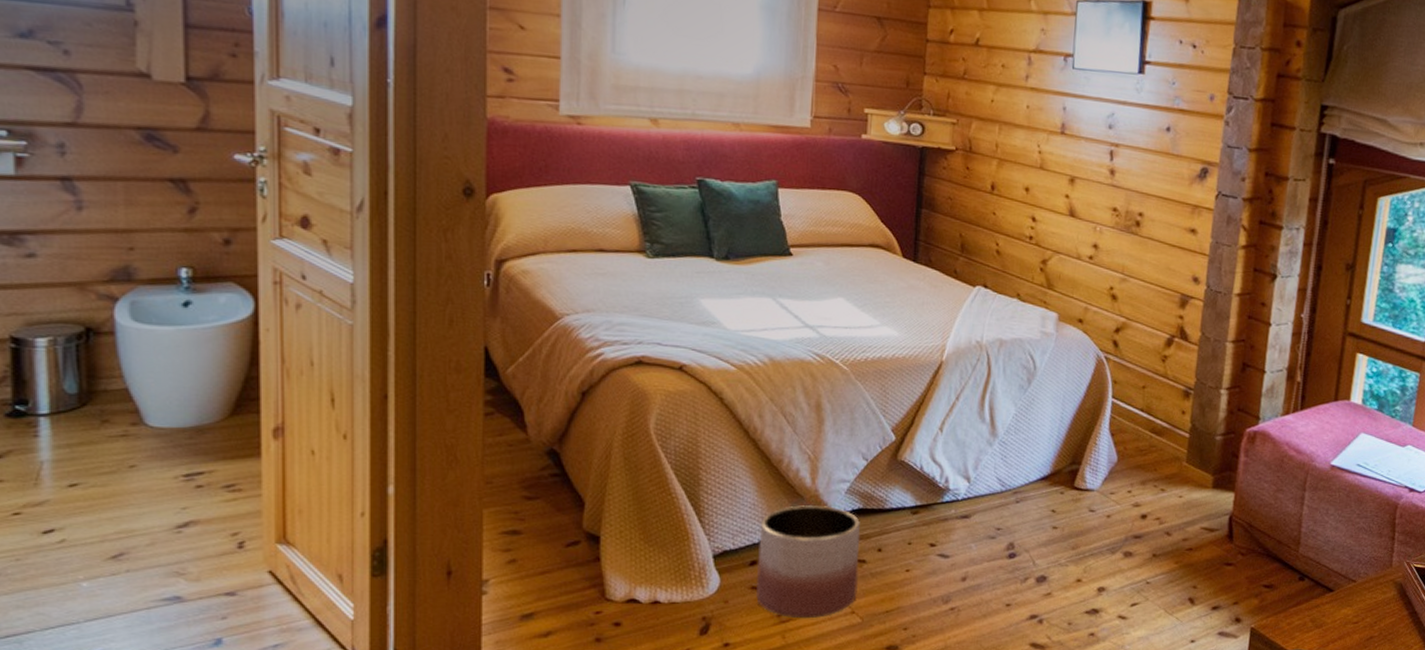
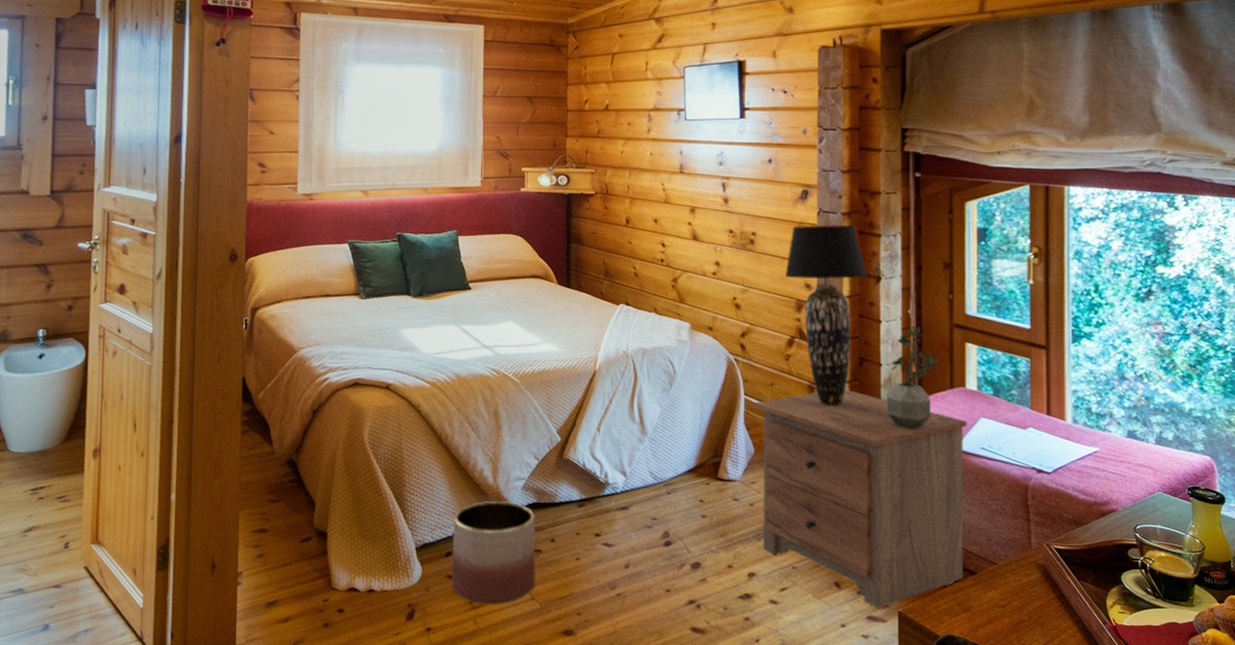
nightstand: none [1117,396,1347,625] -> present [753,389,967,609]
table lamp: none [1170,209,1263,413] -> present [784,225,867,405]
potted plant: none [1264,331,1327,442] -> present [886,325,940,429]

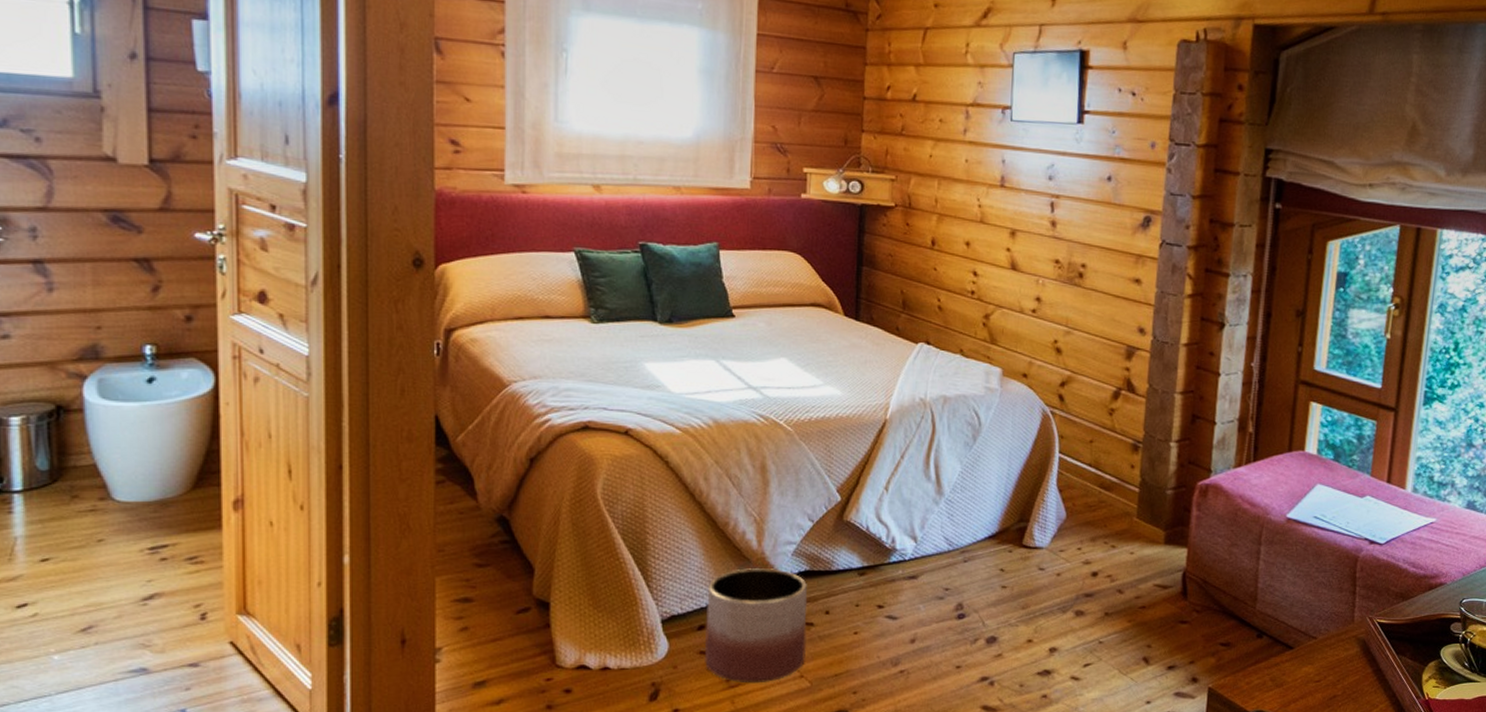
nightstand: present [753,389,967,609] -> none [1068,449,1303,685]
table lamp: present [784,225,867,405] -> none [1115,259,1210,467]
potted plant: present [886,325,940,429] -> none [1216,380,1280,495]

